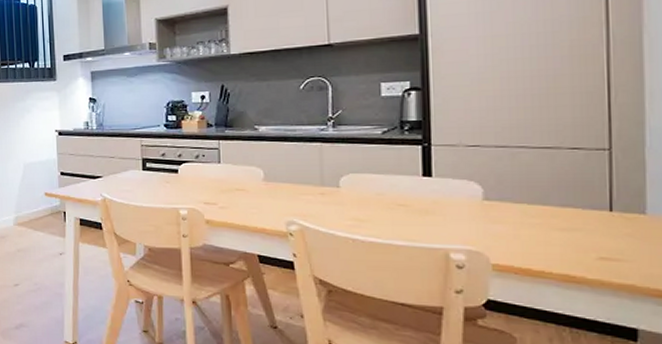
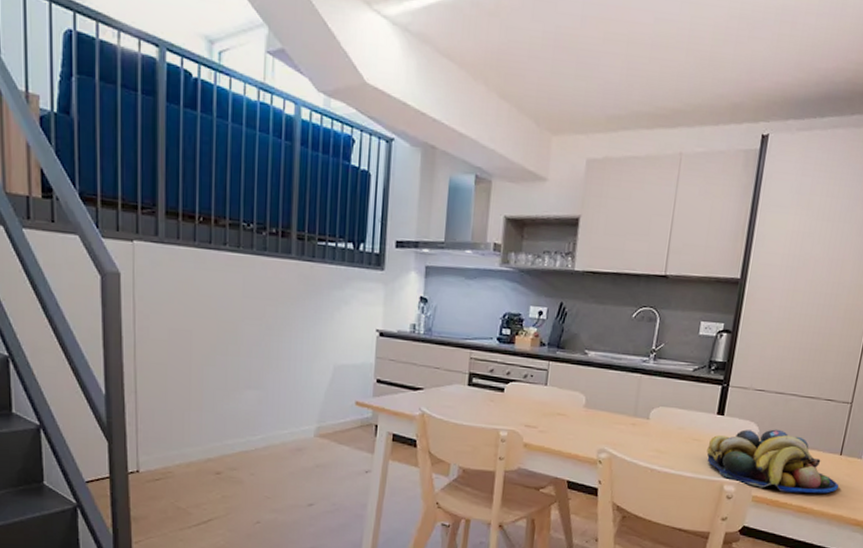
fruit bowl: none [418,187,618,259] -> present [706,429,839,494]

